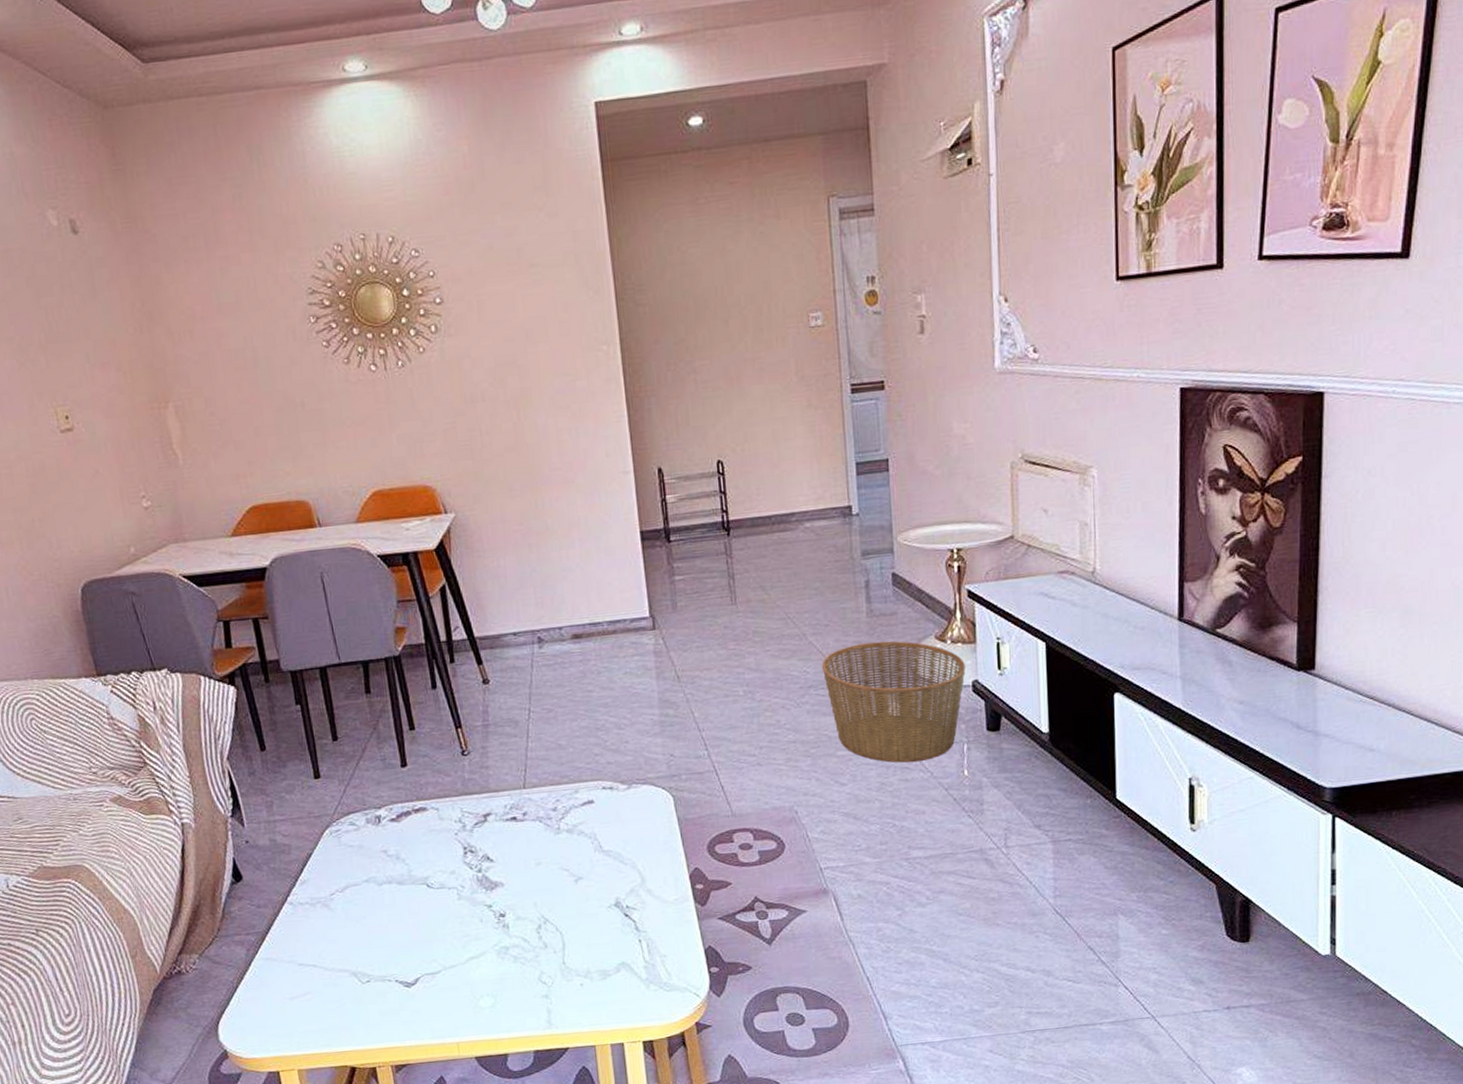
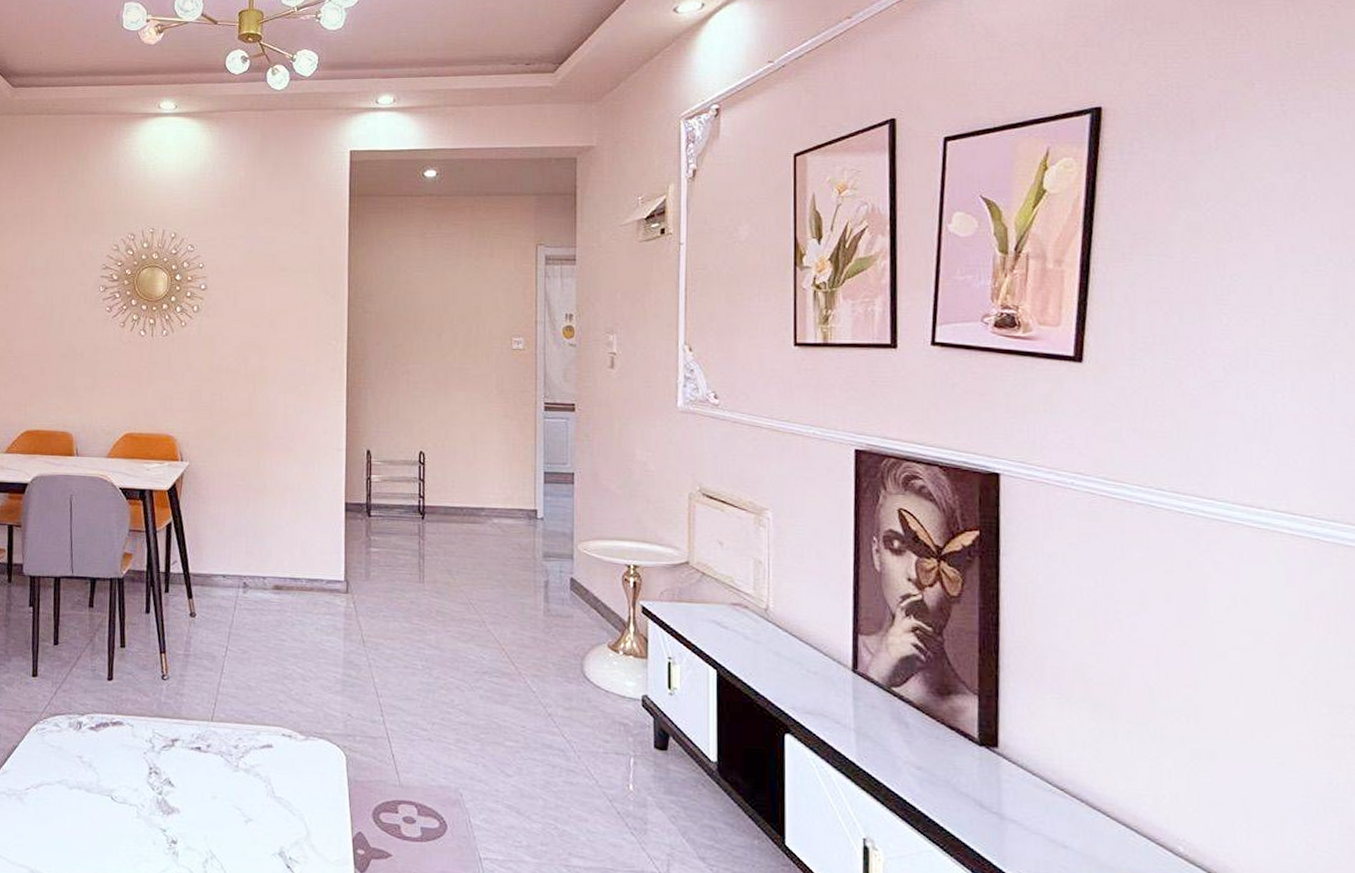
basket: present [821,641,966,763] -> none [497,639,636,767]

